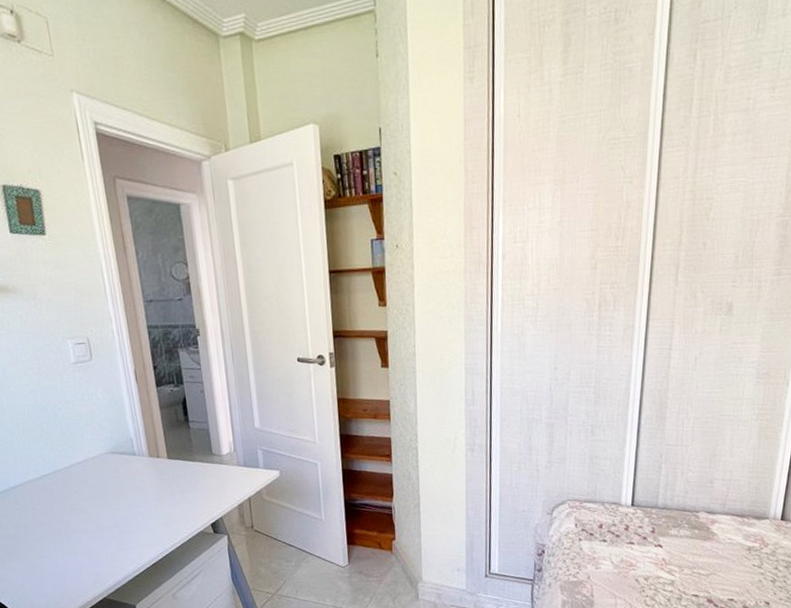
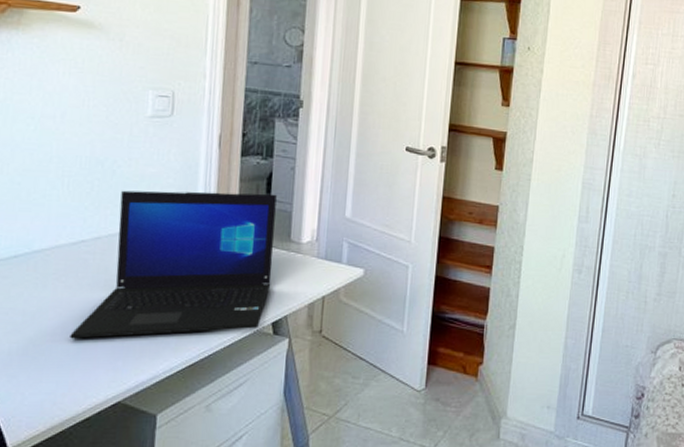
laptop: none [55,416,204,553] -> present [69,190,277,339]

